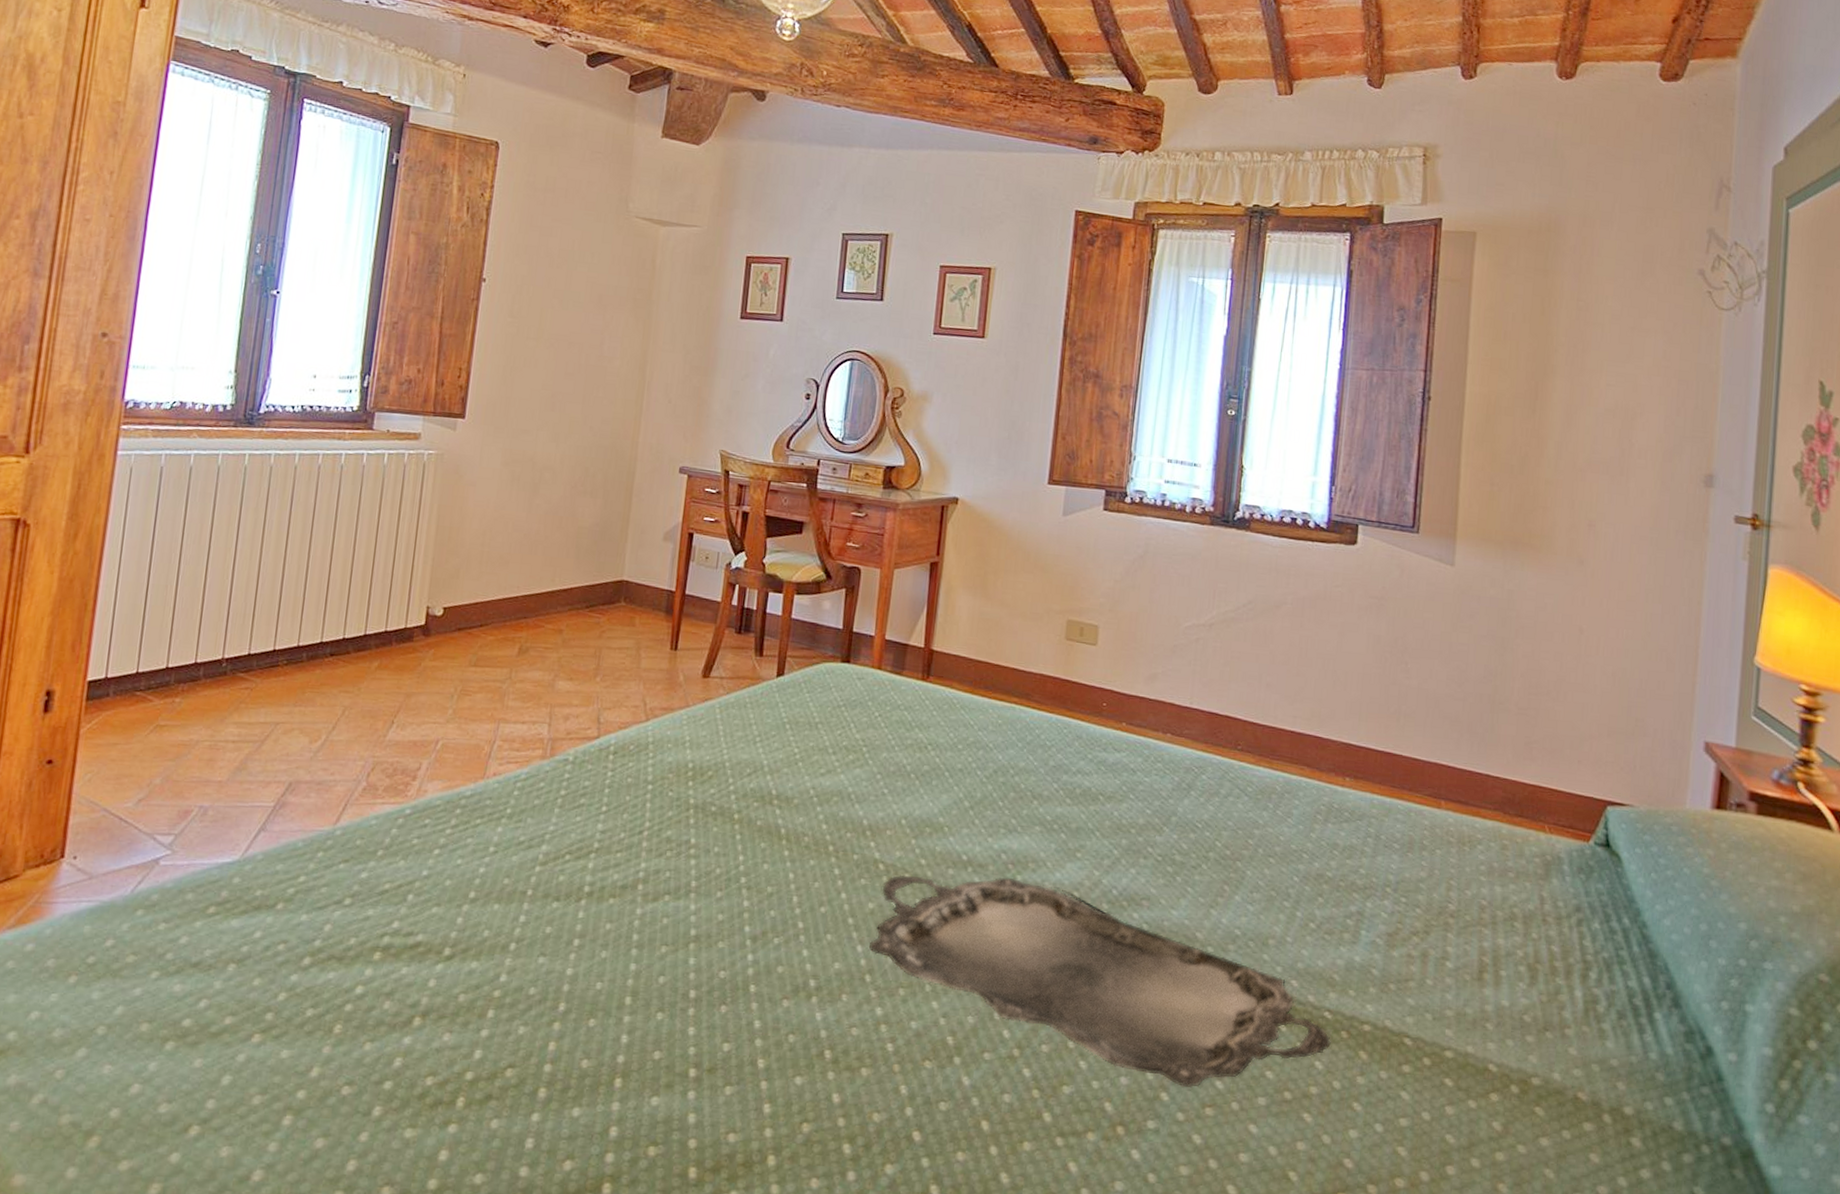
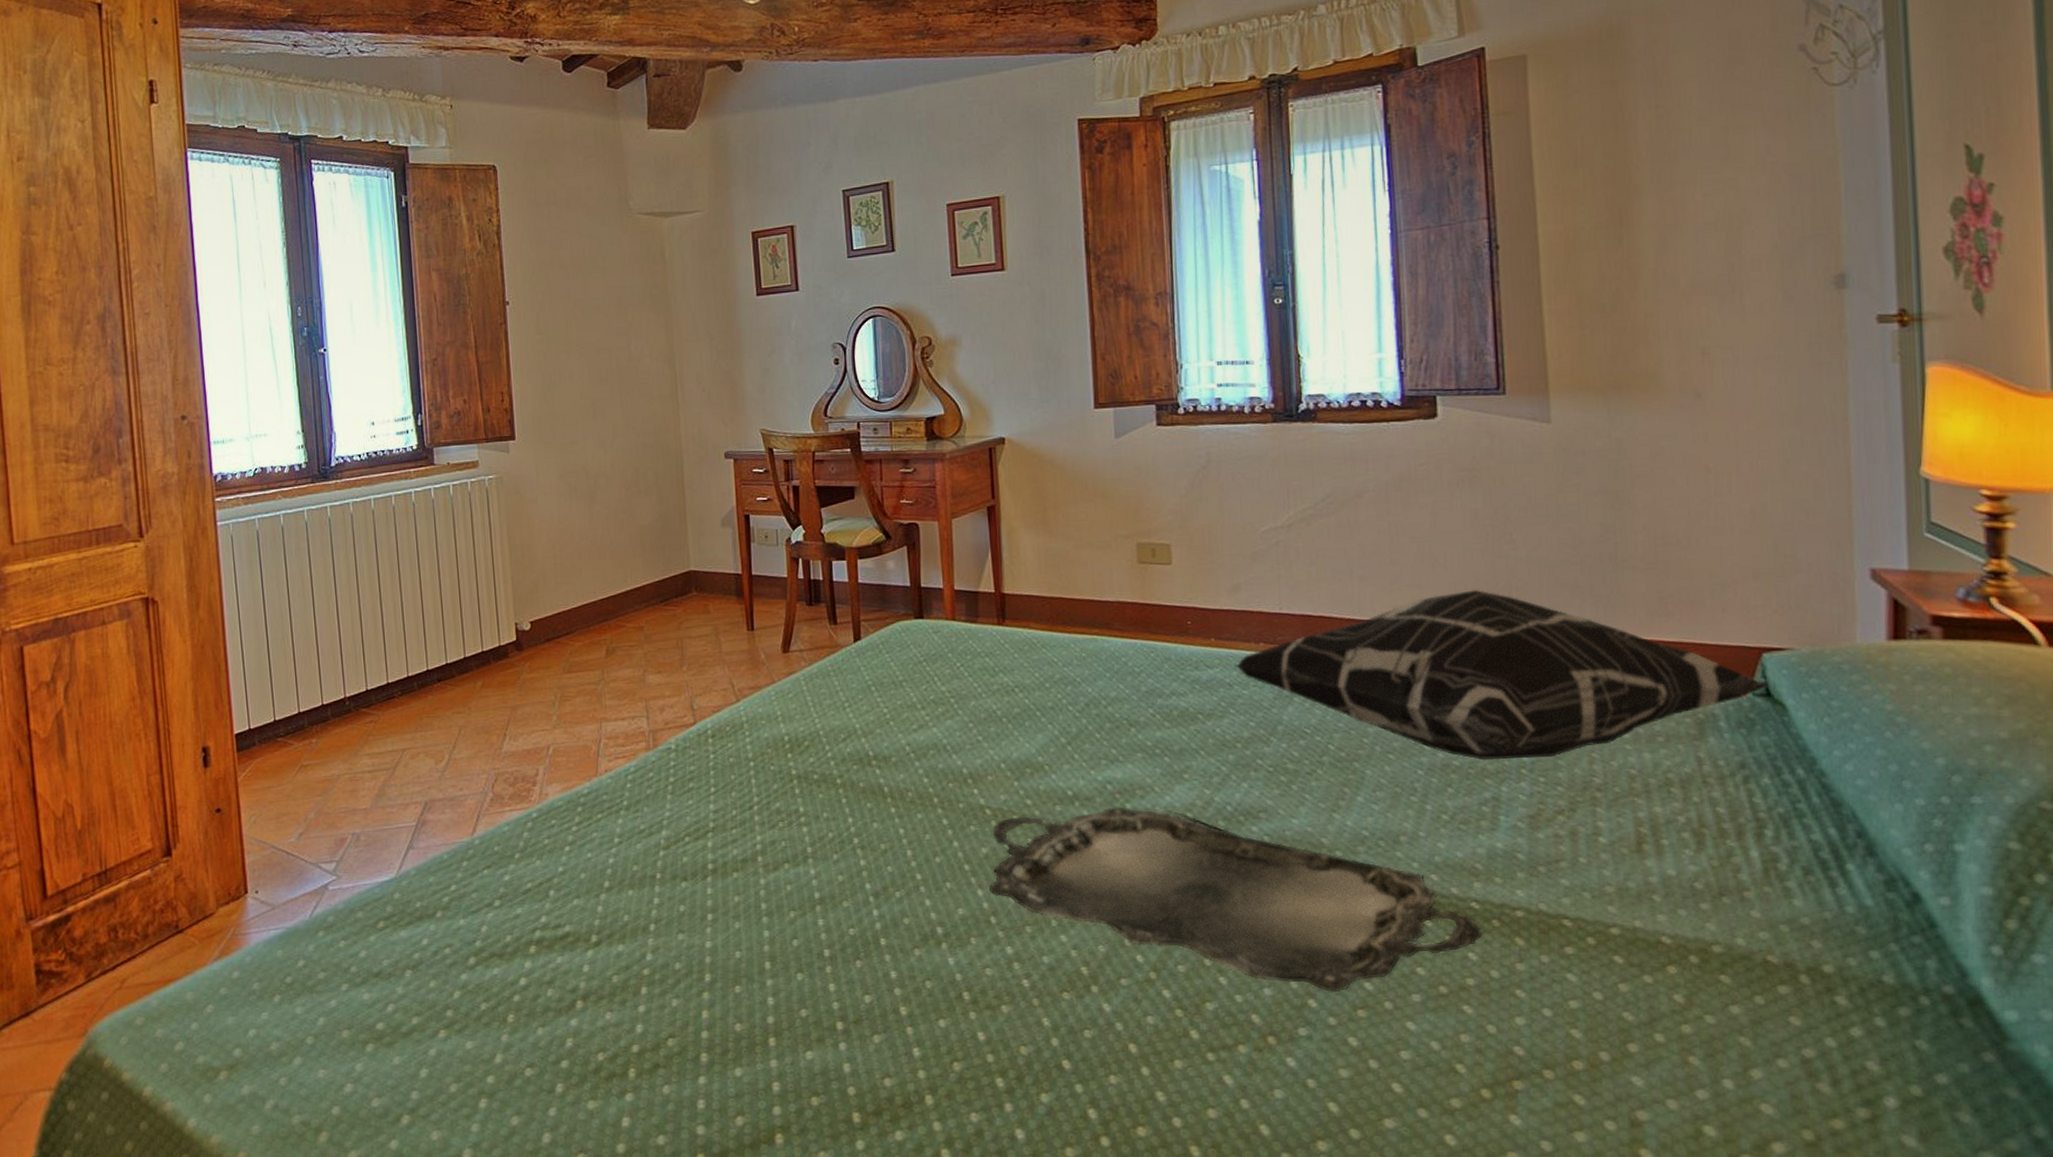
decorative pillow: none [1140,710,1610,880] -> present [1234,589,1770,761]

